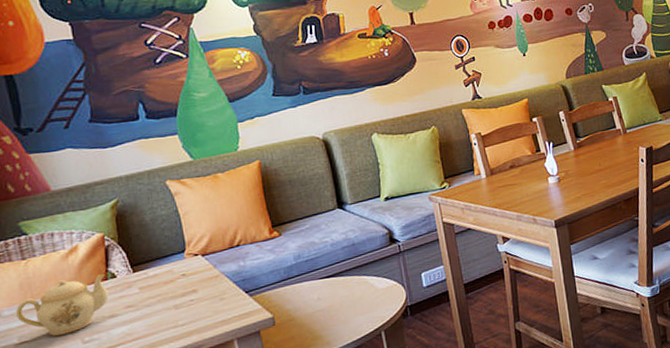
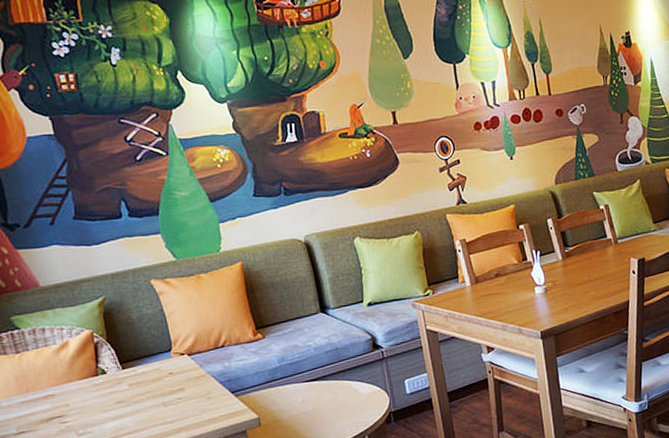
teapot: present [16,273,109,336] -> none [13,369,100,427]

